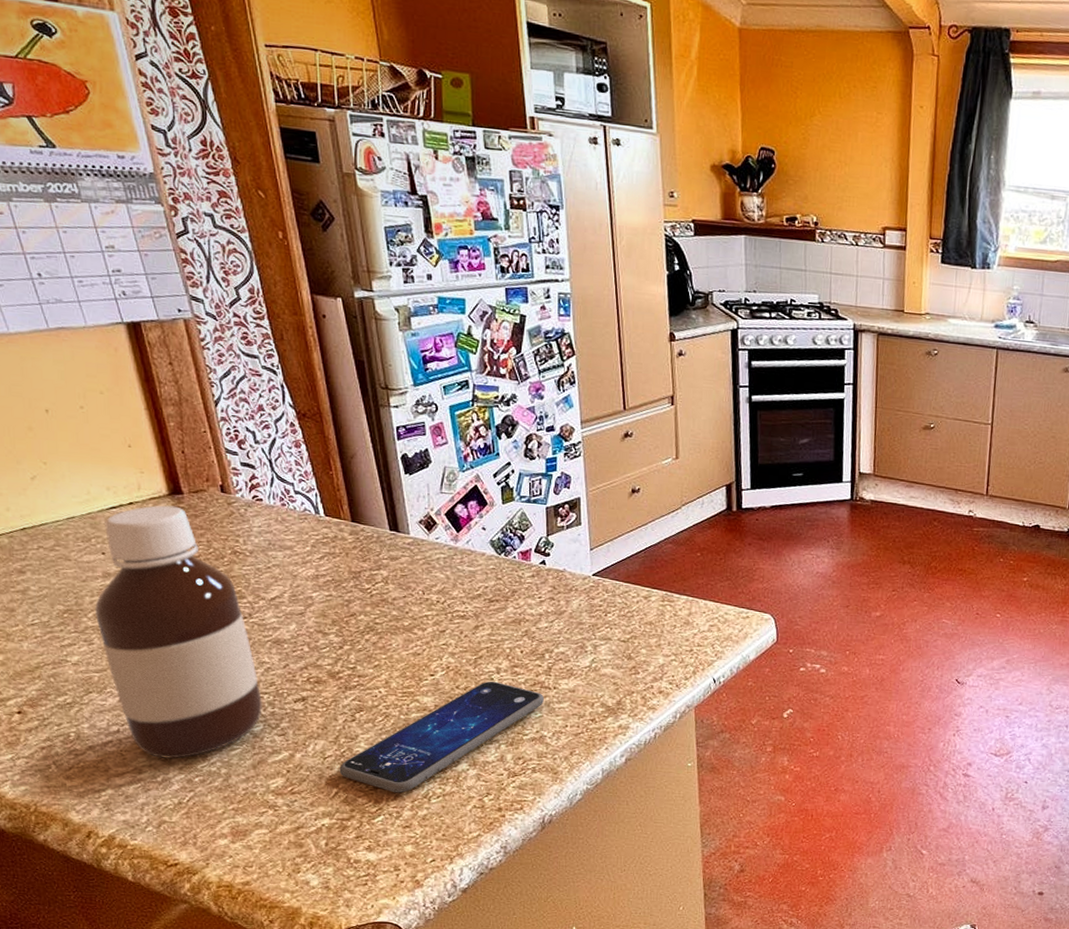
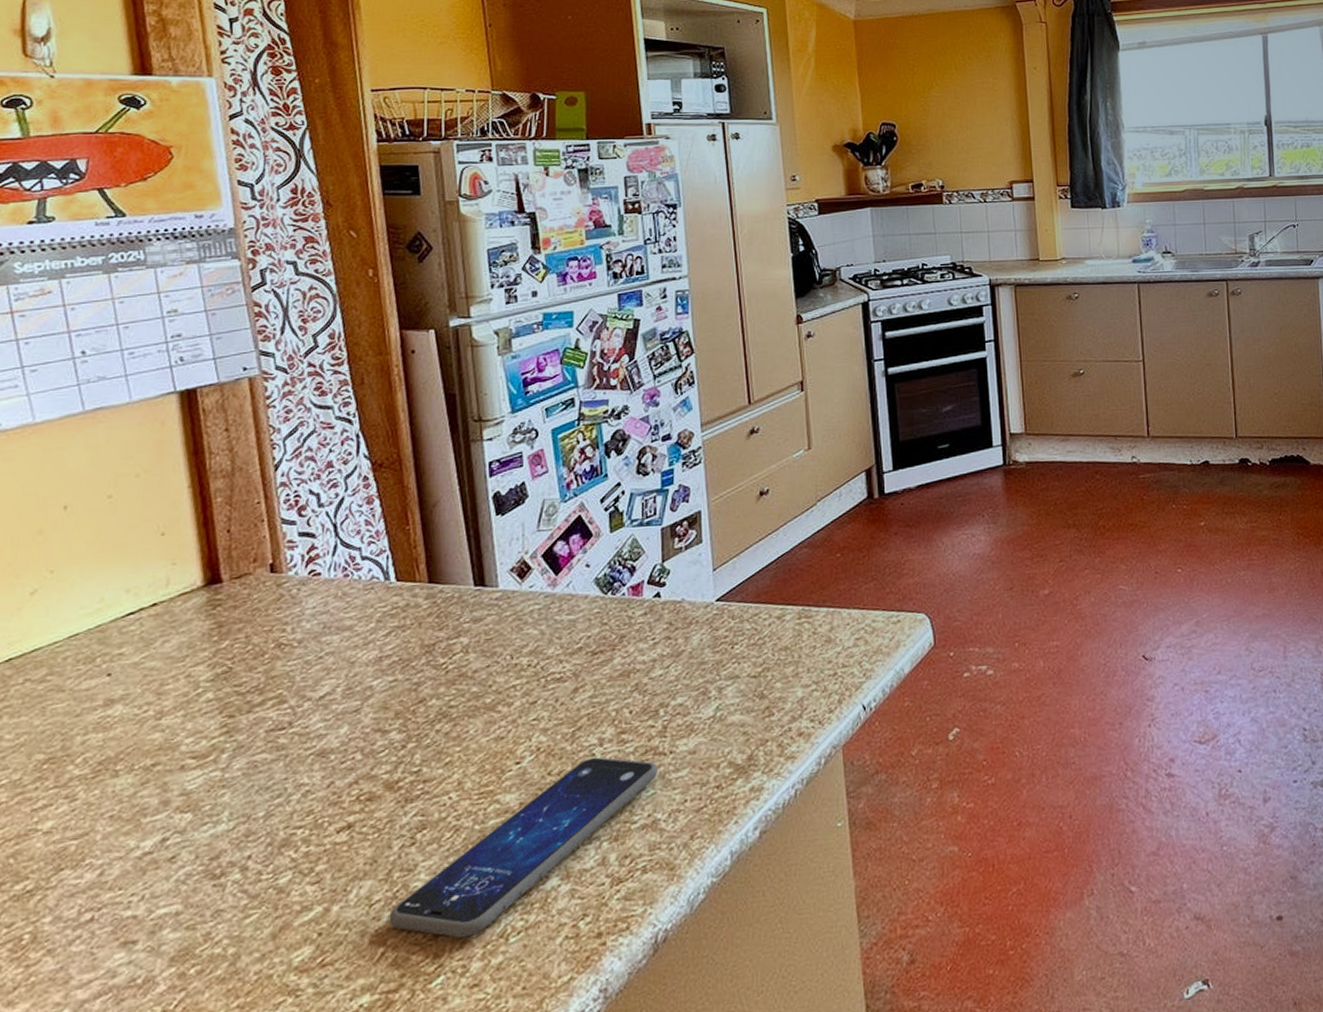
bottle: present [94,505,262,759] -> none [85,599,294,948]

